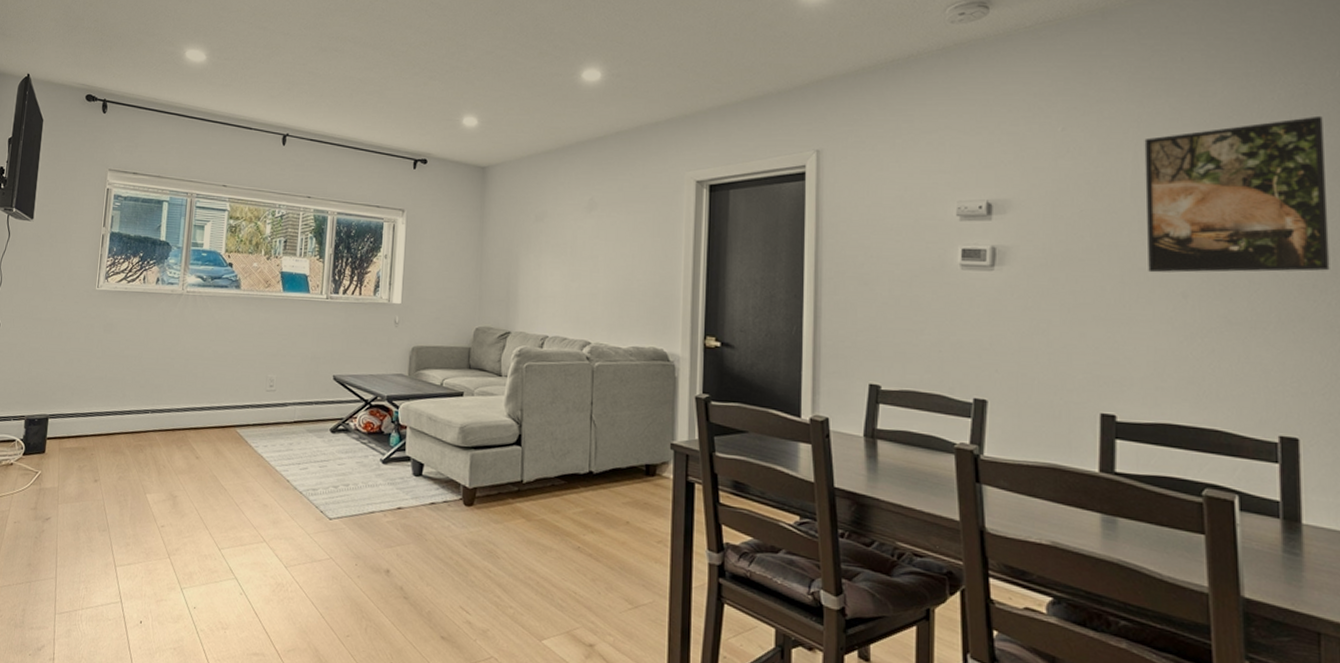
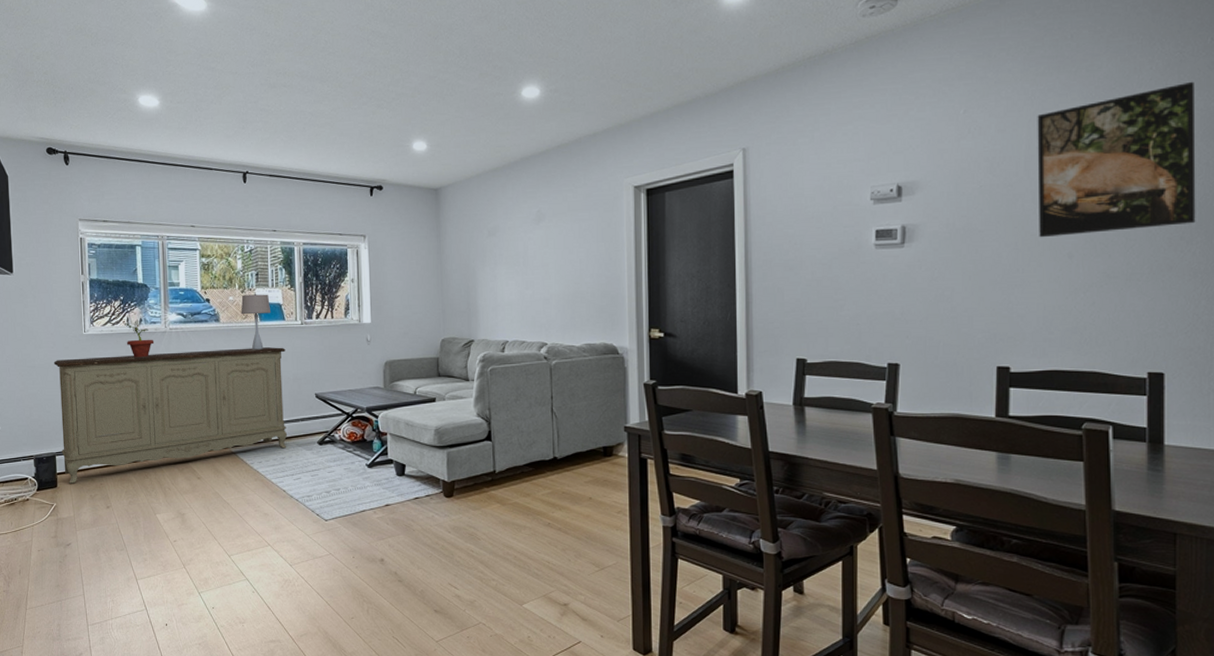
sideboard: none [55,314,307,451] -> present [53,347,287,484]
potted plant: none [140,279,169,320] -> present [124,319,154,358]
table lamp: none [263,261,296,323] -> present [241,293,272,350]

